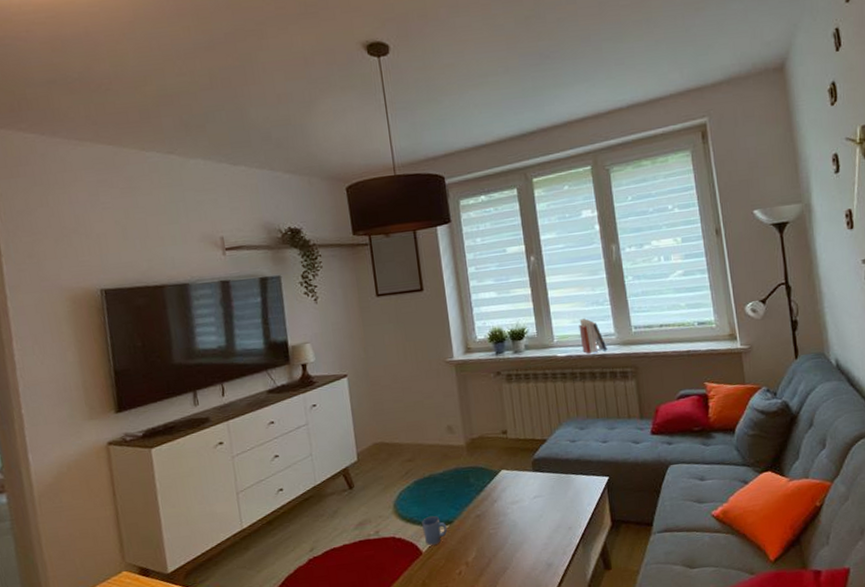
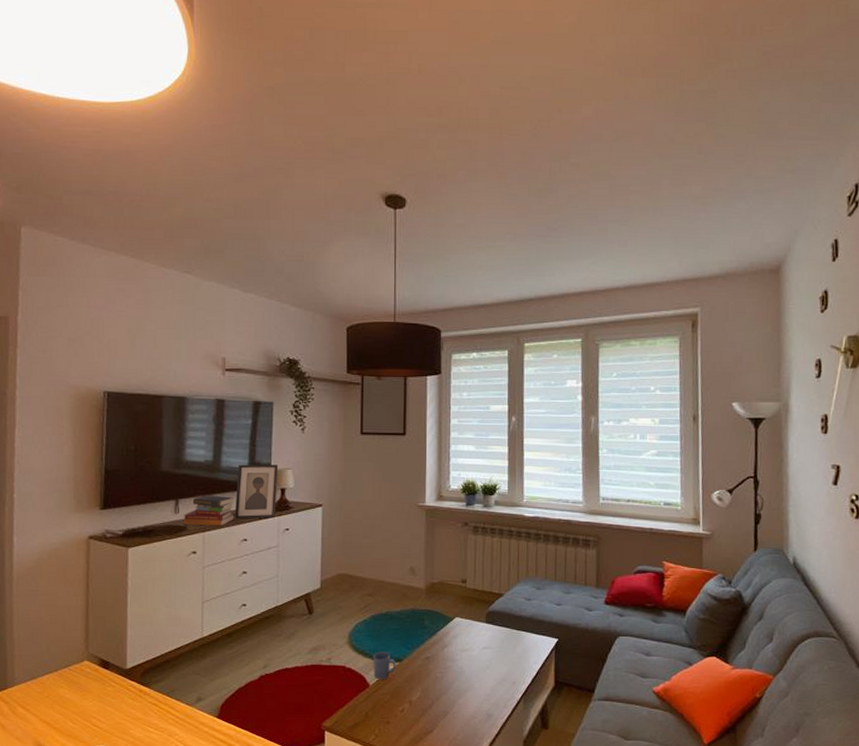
books: none [204,380,257,416] -> present [184,495,234,527]
picture frame: none [253,340,300,402] -> present [234,464,279,519]
books: present [578,318,608,355] -> none [549,483,574,518]

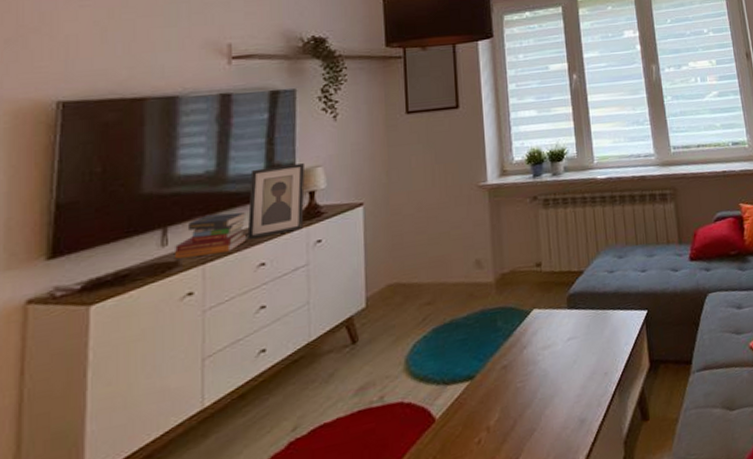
mug: present [373,651,397,680] -> none [438,370,468,410]

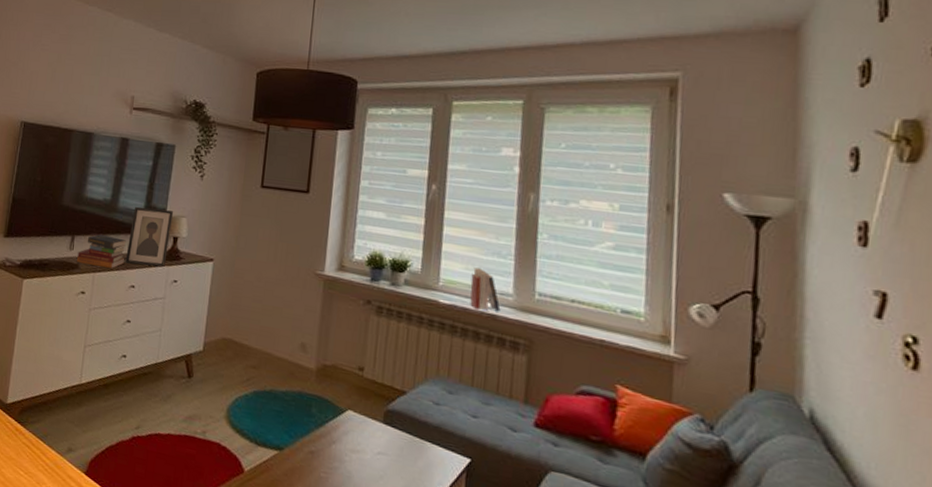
books: none [619,138,647,176] -> present [470,267,501,312]

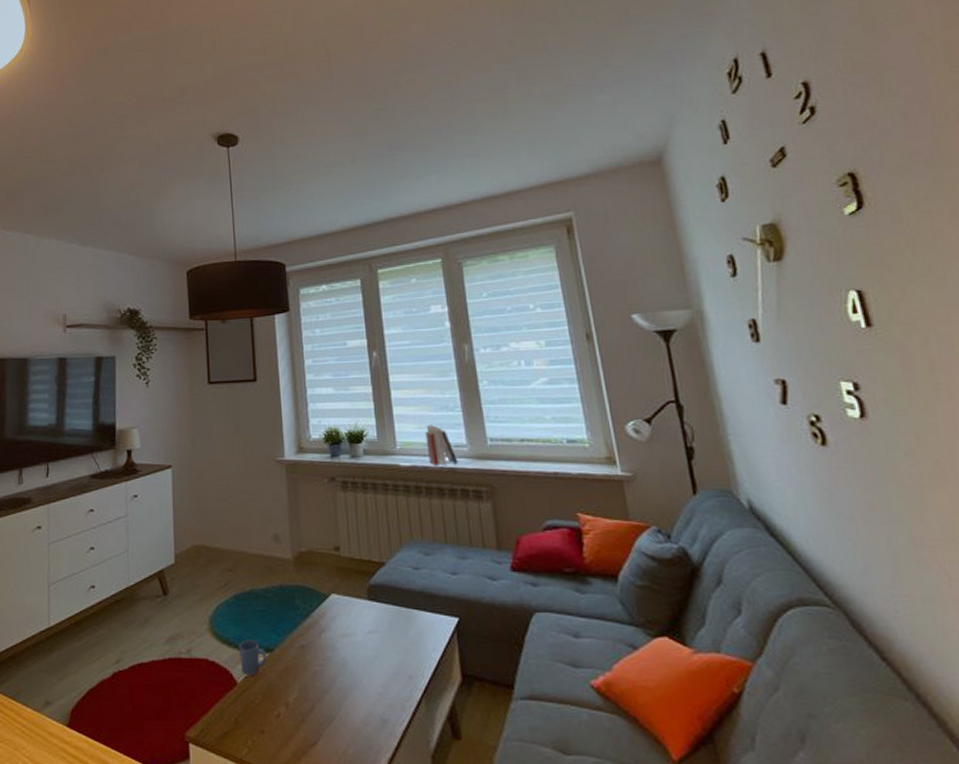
books: present [77,234,126,269] -> none [28,462,80,497]
picture frame: present [125,206,174,267] -> none [79,424,124,487]
mug: none [249,434,277,468] -> present [239,639,267,677]

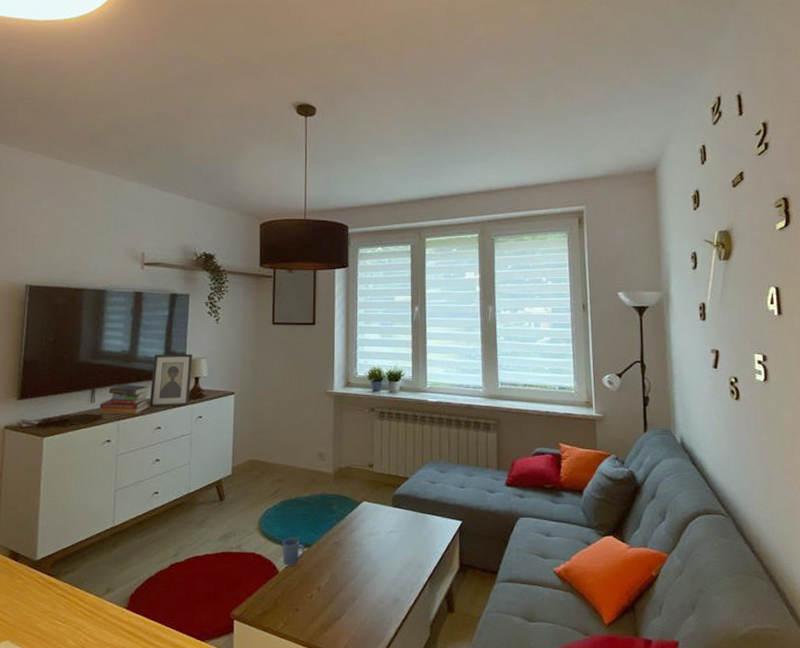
books: none [28,462,80,497] -> present [100,385,149,415]
picture frame: none [79,424,124,487] -> present [149,354,193,407]
books: present [425,425,459,467] -> none [451,370,474,403]

